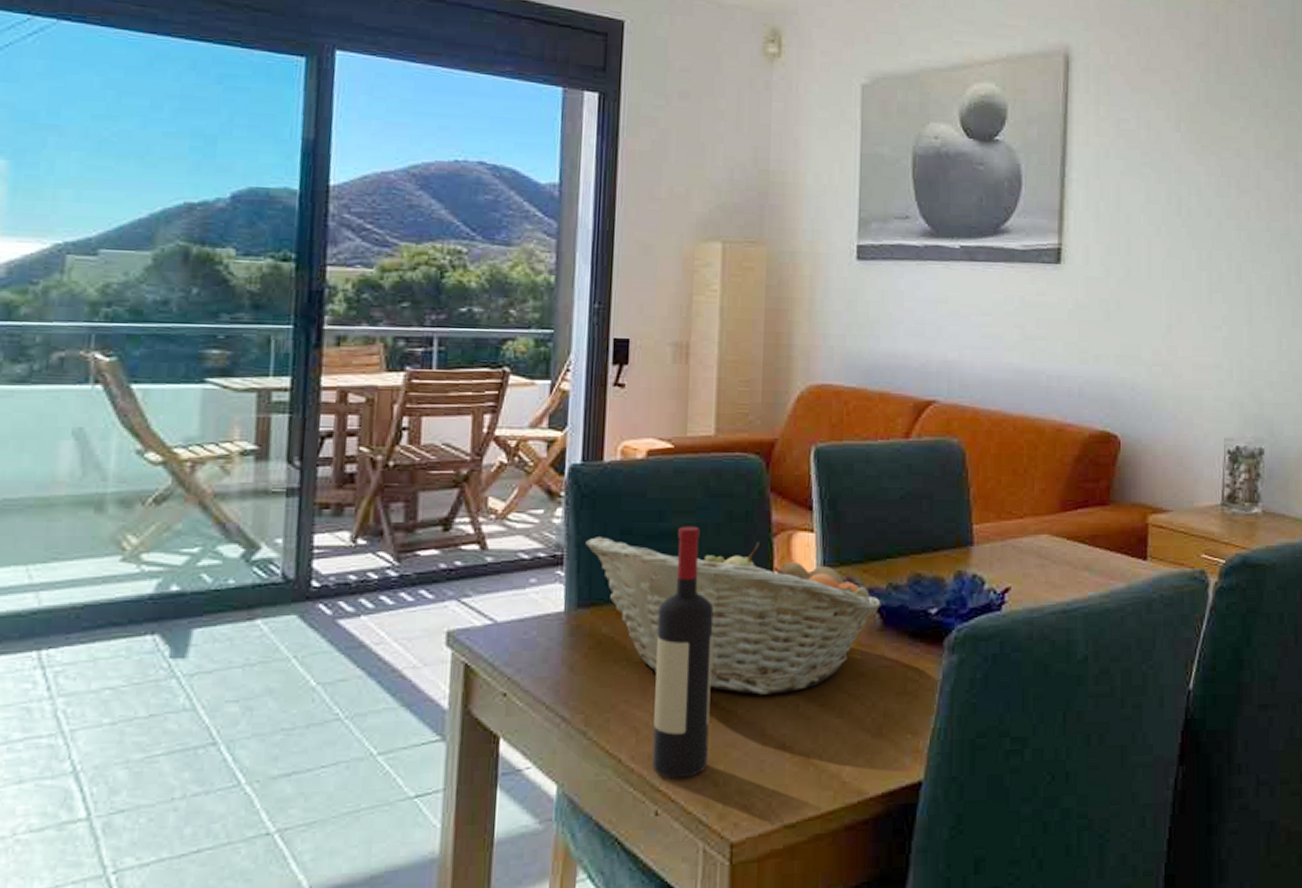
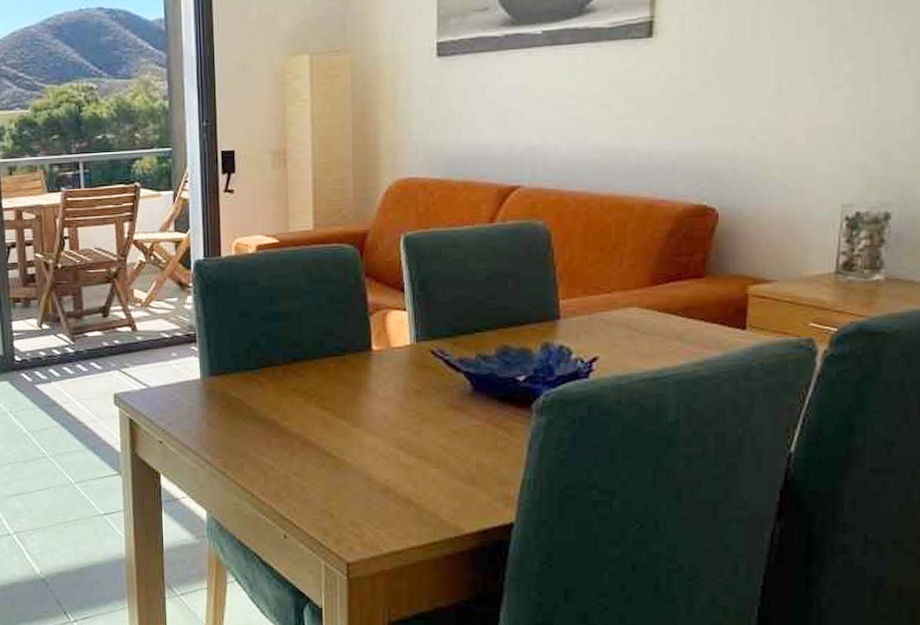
fruit basket: present [585,537,881,695] -> none [212,319,471,447]
wine bottle: present [652,526,714,779] -> none [275,308,324,511]

